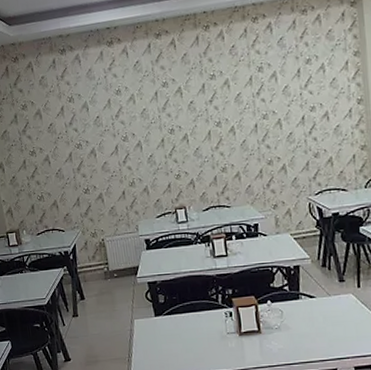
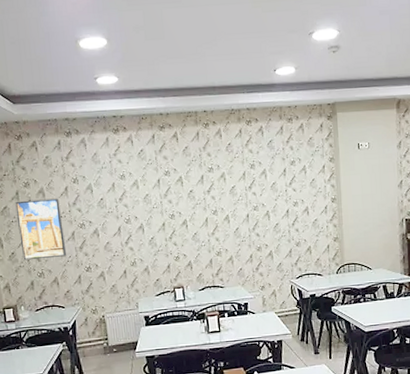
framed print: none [14,119,65,184] -> present [15,198,67,261]

